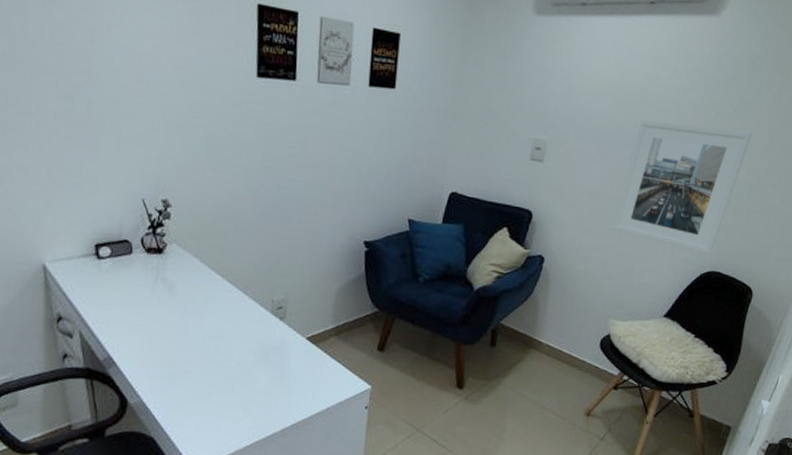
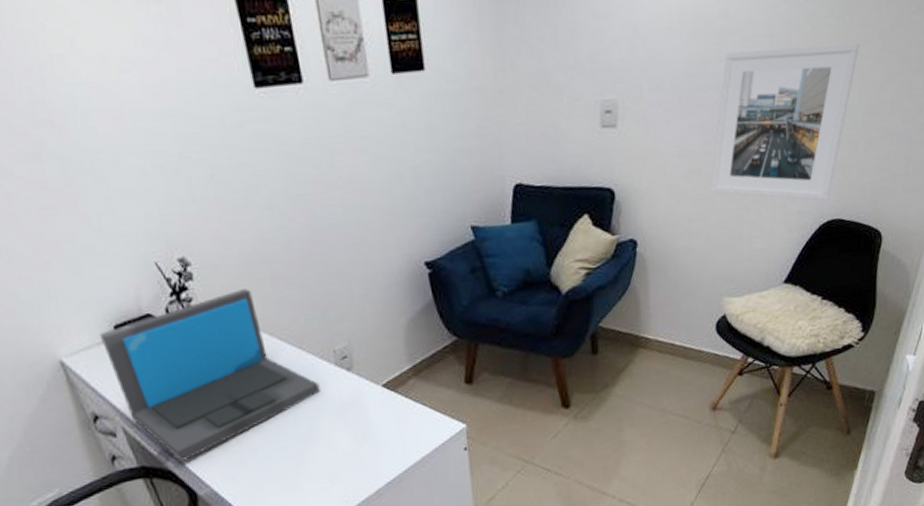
laptop: none [81,234,254,372] -> present [99,289,320,463]

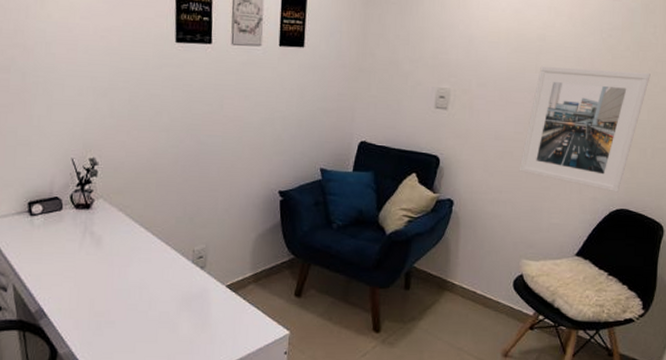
laptop: present [99,289,320,463] -> none [15,189,176,323]

